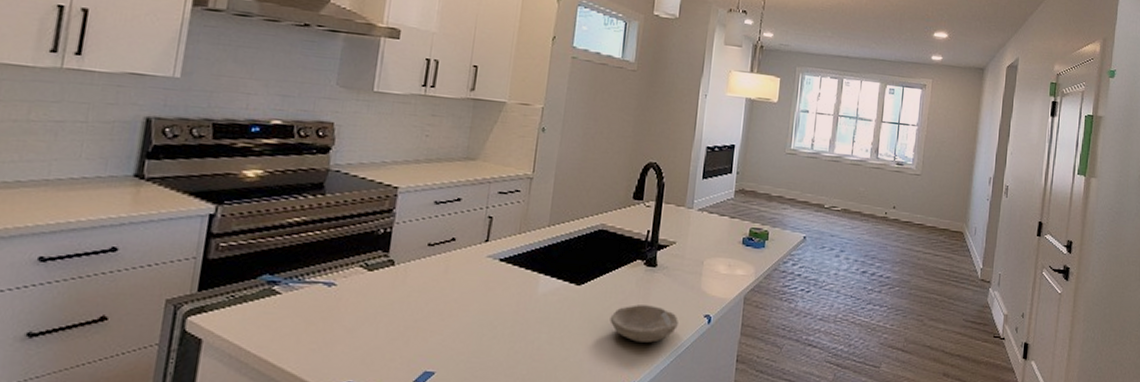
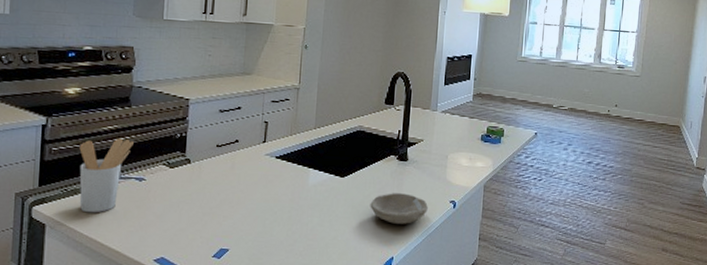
utensil holder: none [249,232,325,326] -> present [79,138,134,213]

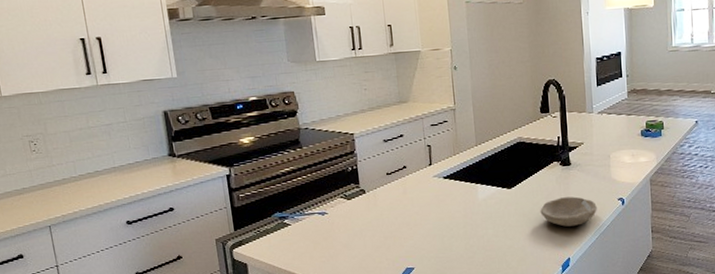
utensil holder: present [79,138,134,213] -> none [263,178,311,250]

